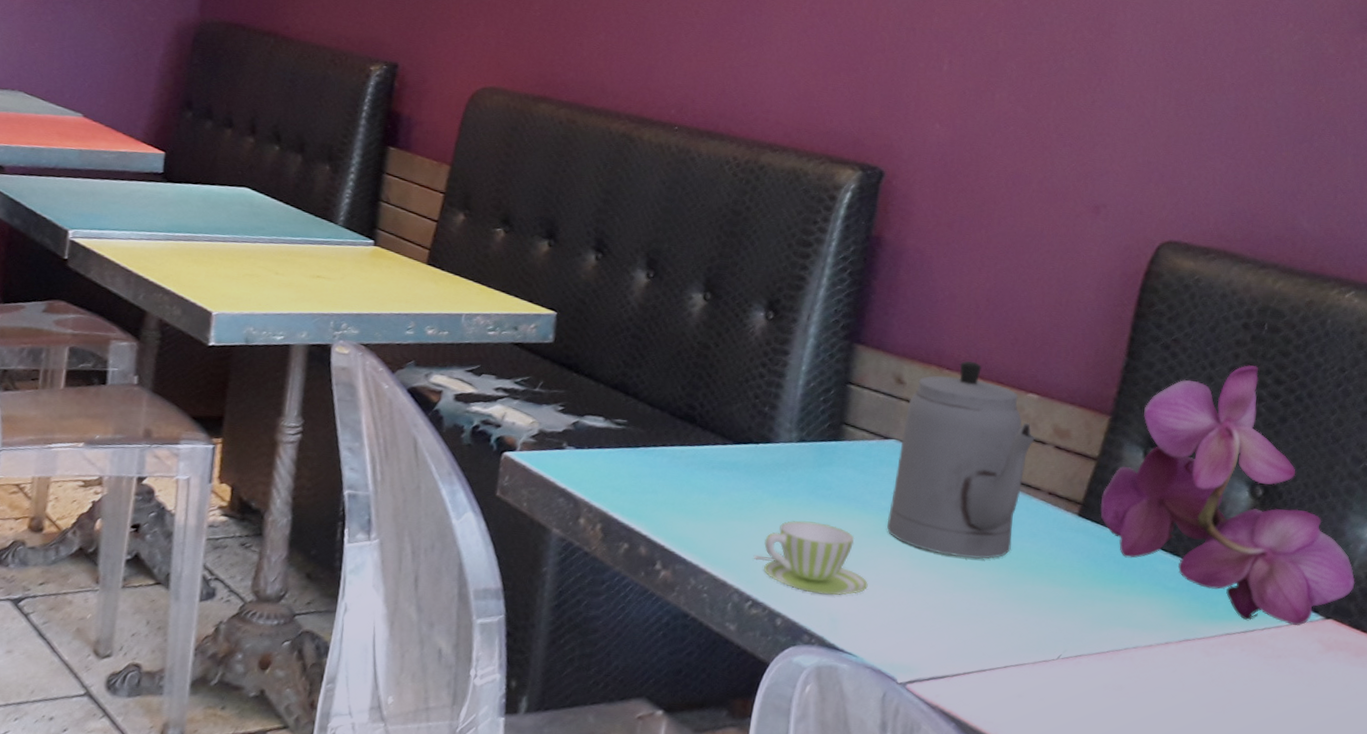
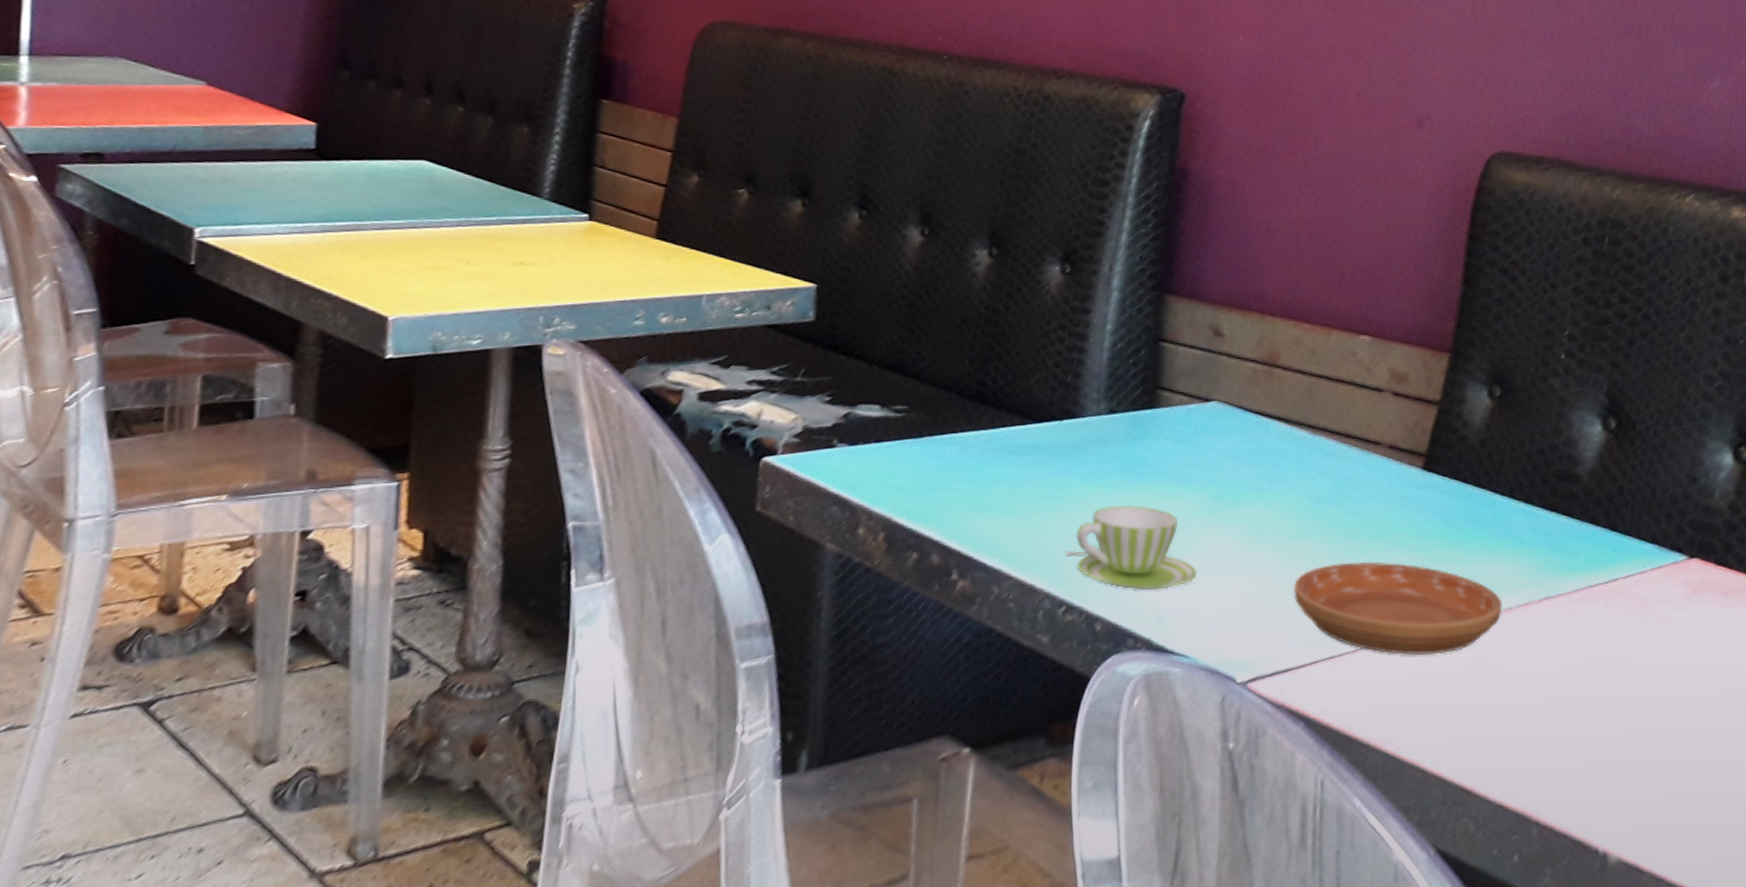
teapot: present [887,360,1035,560] -> none [1214,303,1371,531]
saucer: none [953,589,1144,679] -> present [1293,561,1502,656]
flower: present [1100,365,1355,626] -> none [1446,284,1718,570]

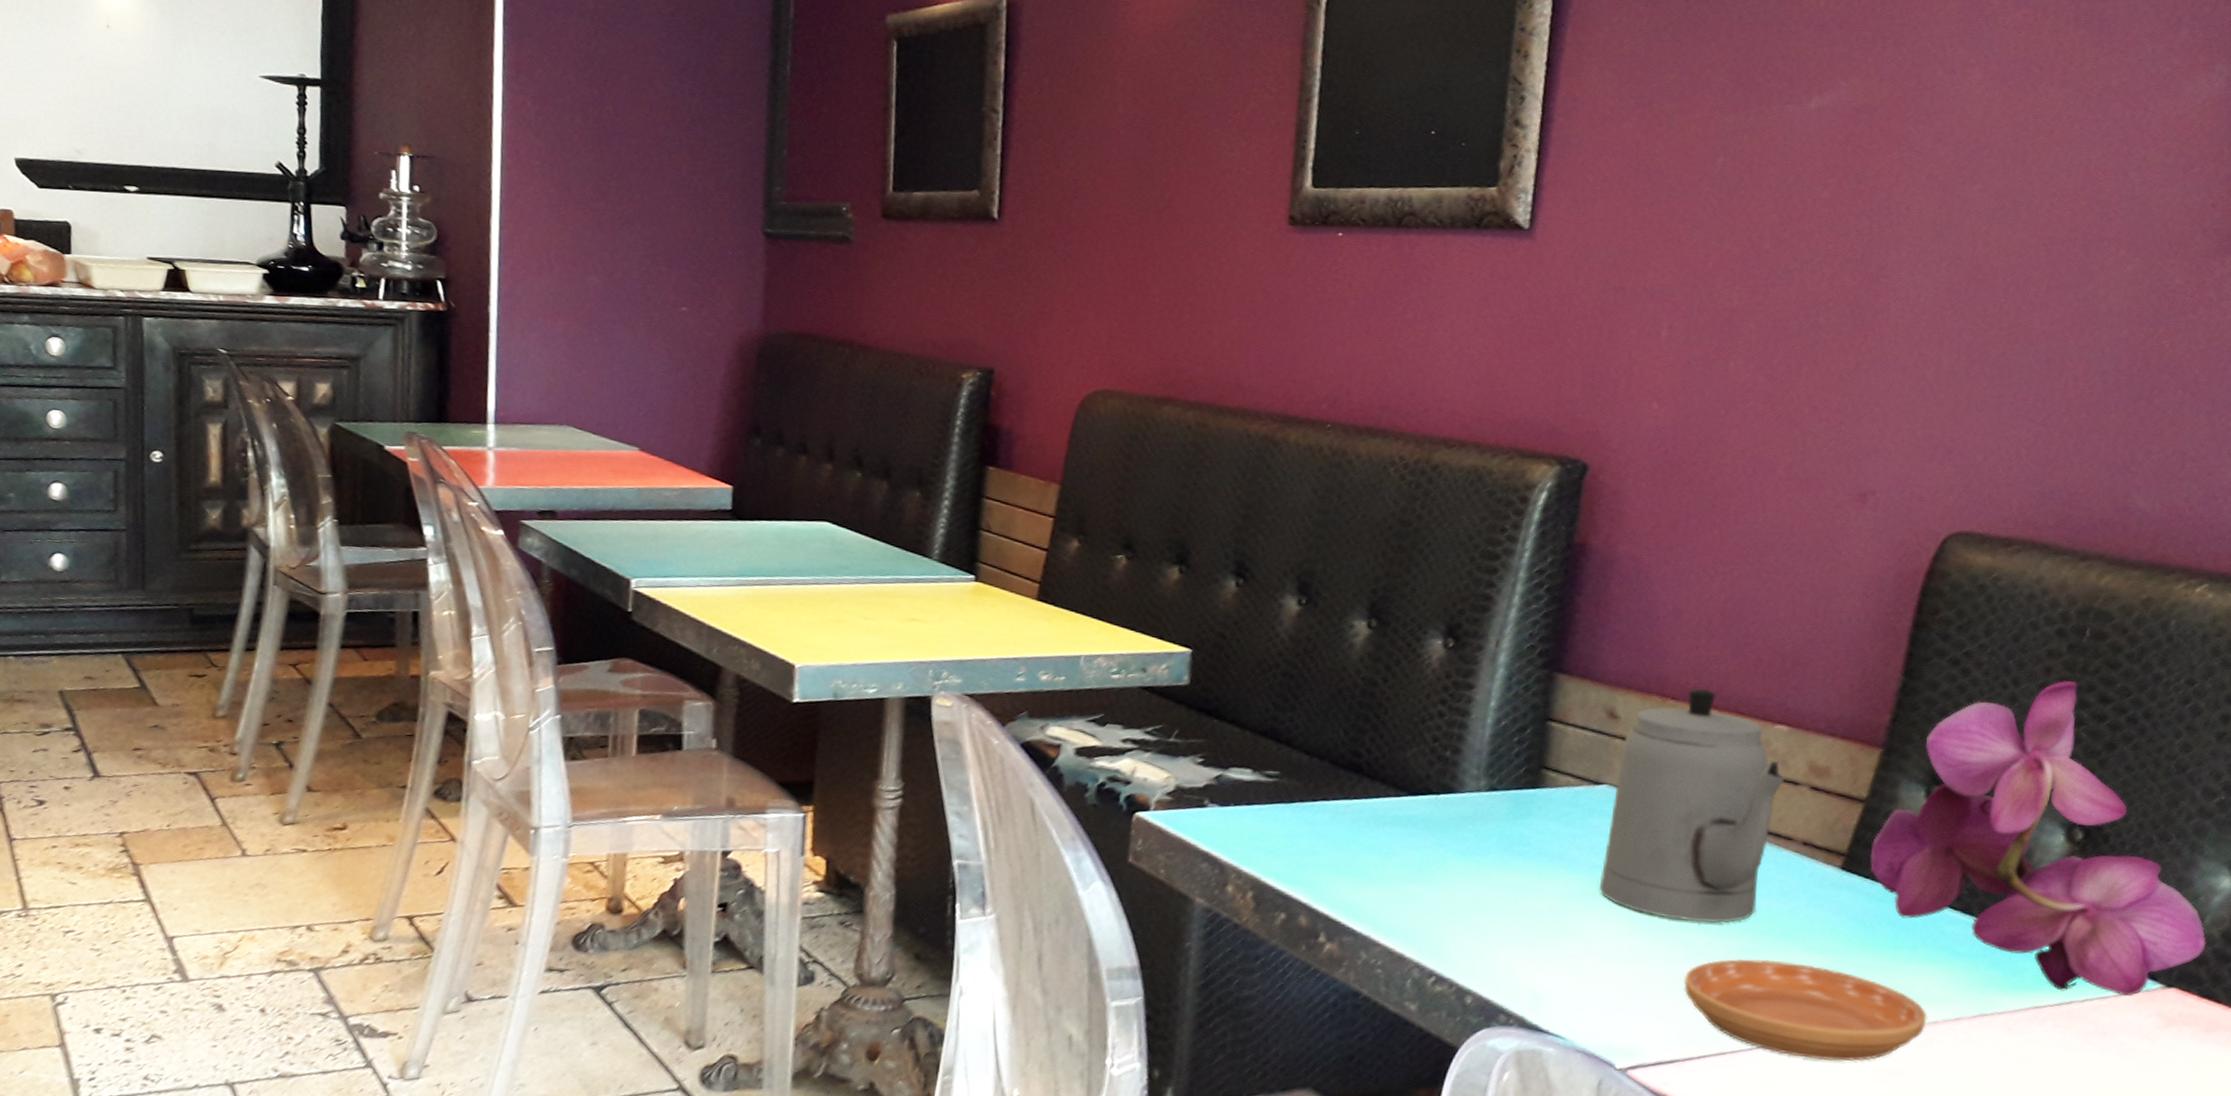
cup: present [1064,505,1197,589] -> none [1436,882,1577,969]
teapot: none [1214,303,1371,531] -> present [1600,688,1785,924]
flower: none [1446,284,1718,570] -> present [1870,681,2207,997]

